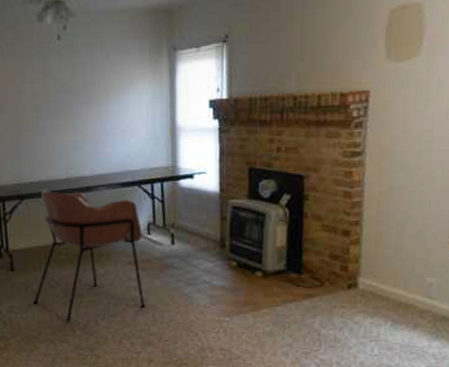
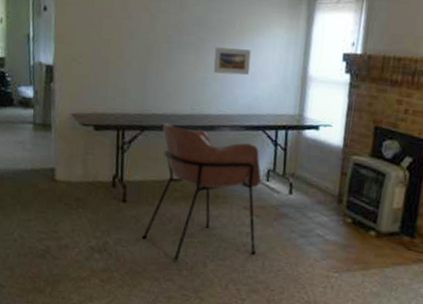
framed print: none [82,109,119,135] -> present [213,47,251,76]

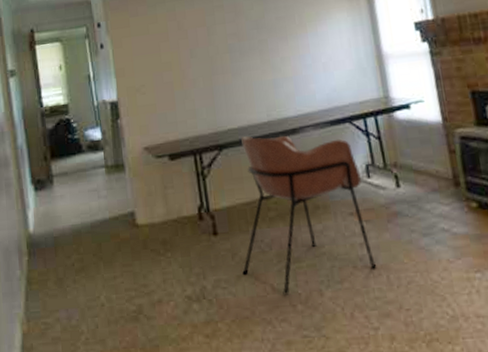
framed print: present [213,47,251,76] -> none [279,41,321,72]

